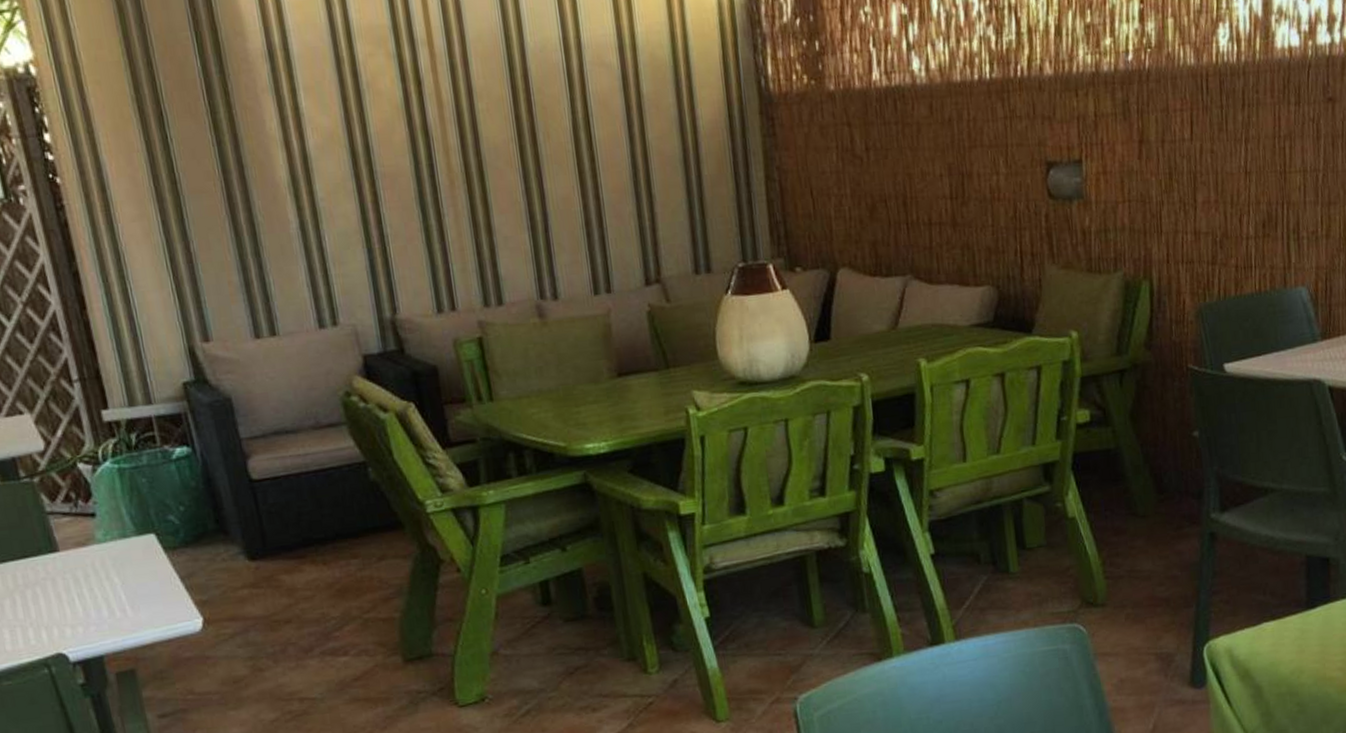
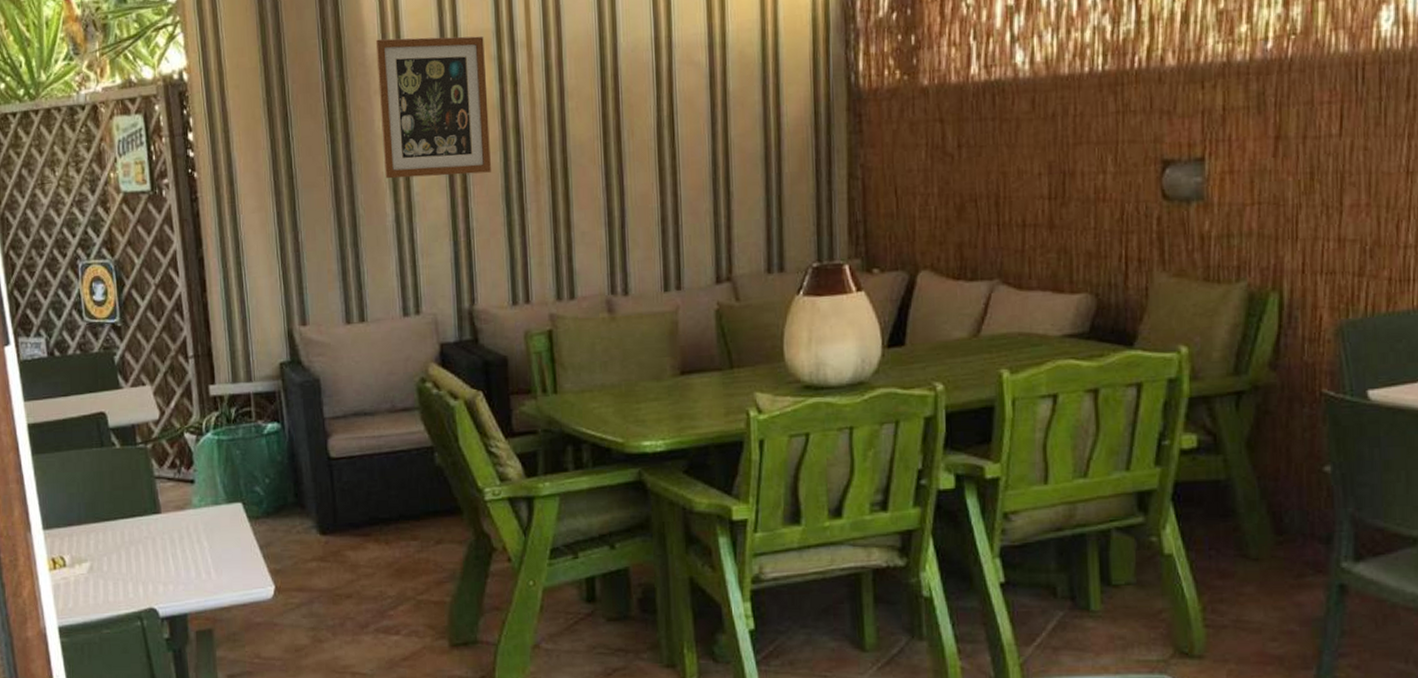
wall art: none [257,31,401,184] -> present [375,35,491,179]

